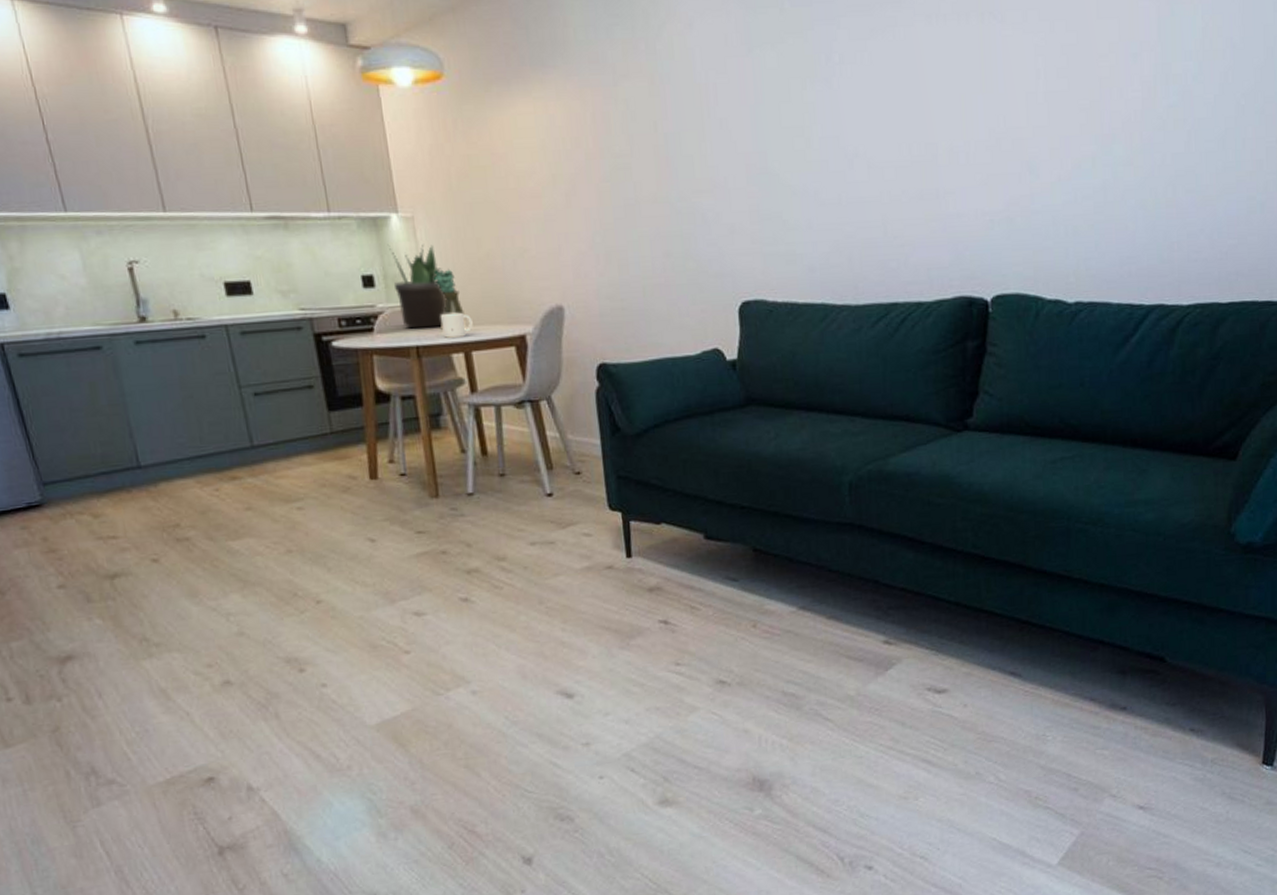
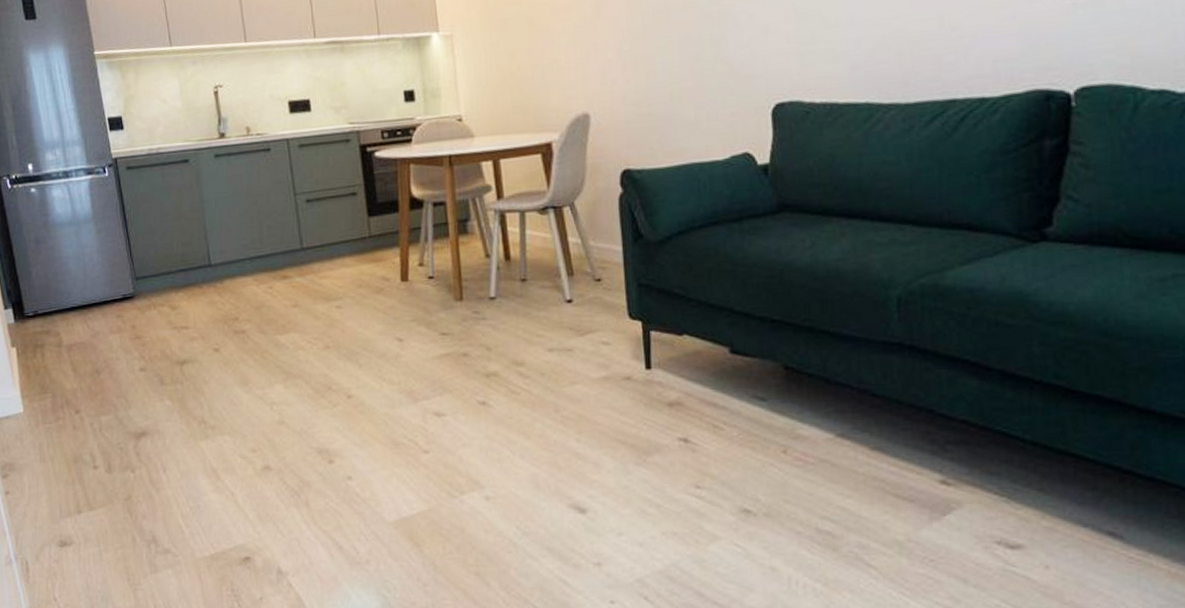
planter: present [387,243,447,329] -> none [428,59,479,139]
vase: present [434,266,467,322] -> none [468,80,496,132]
mug: present [441,312,473,338] -> none [473,122,502,147]

